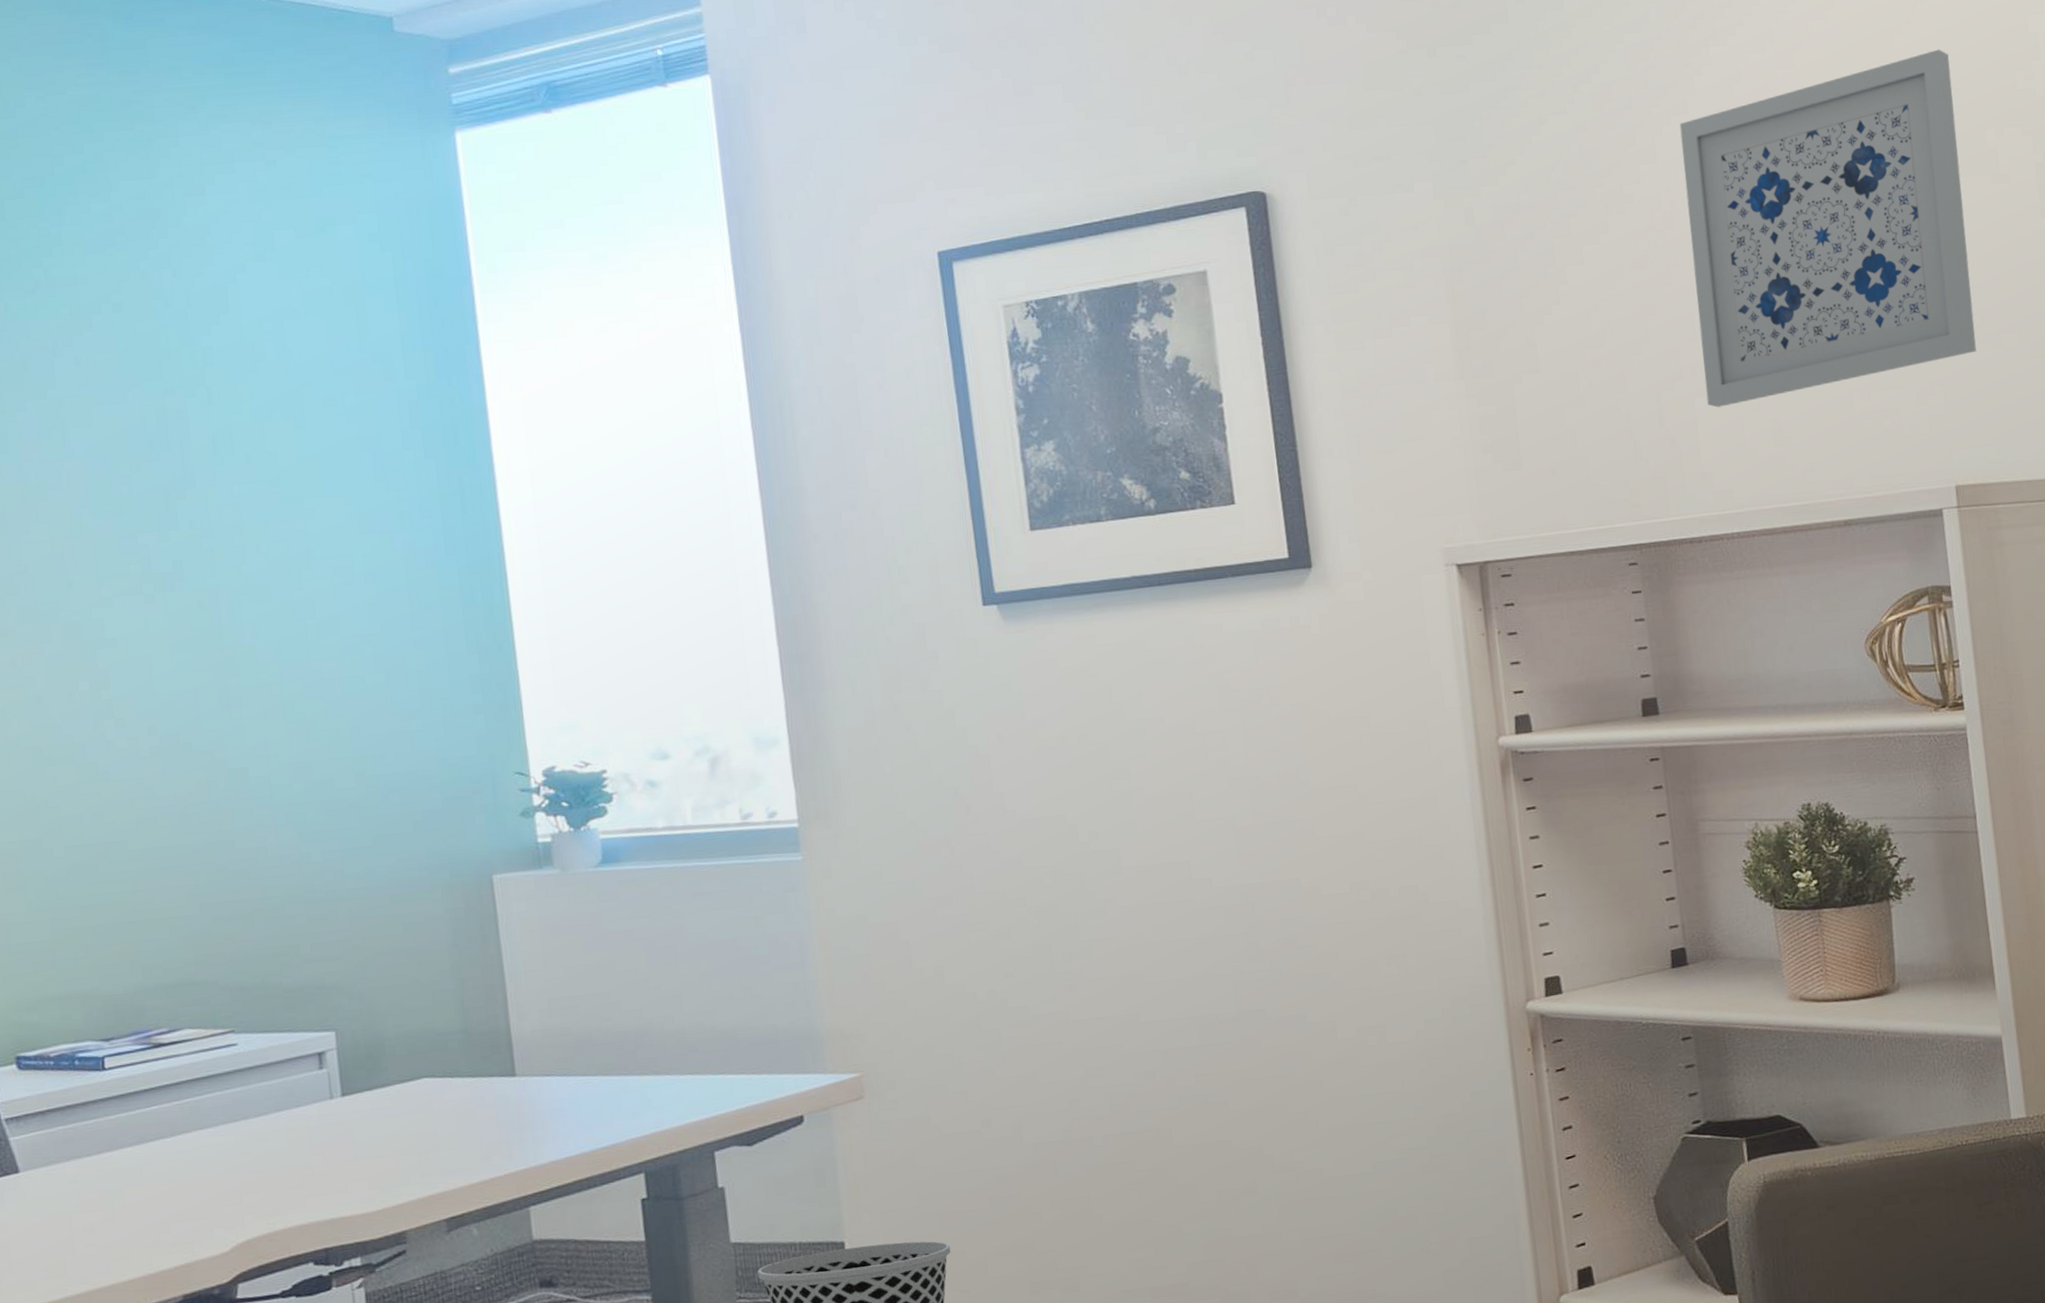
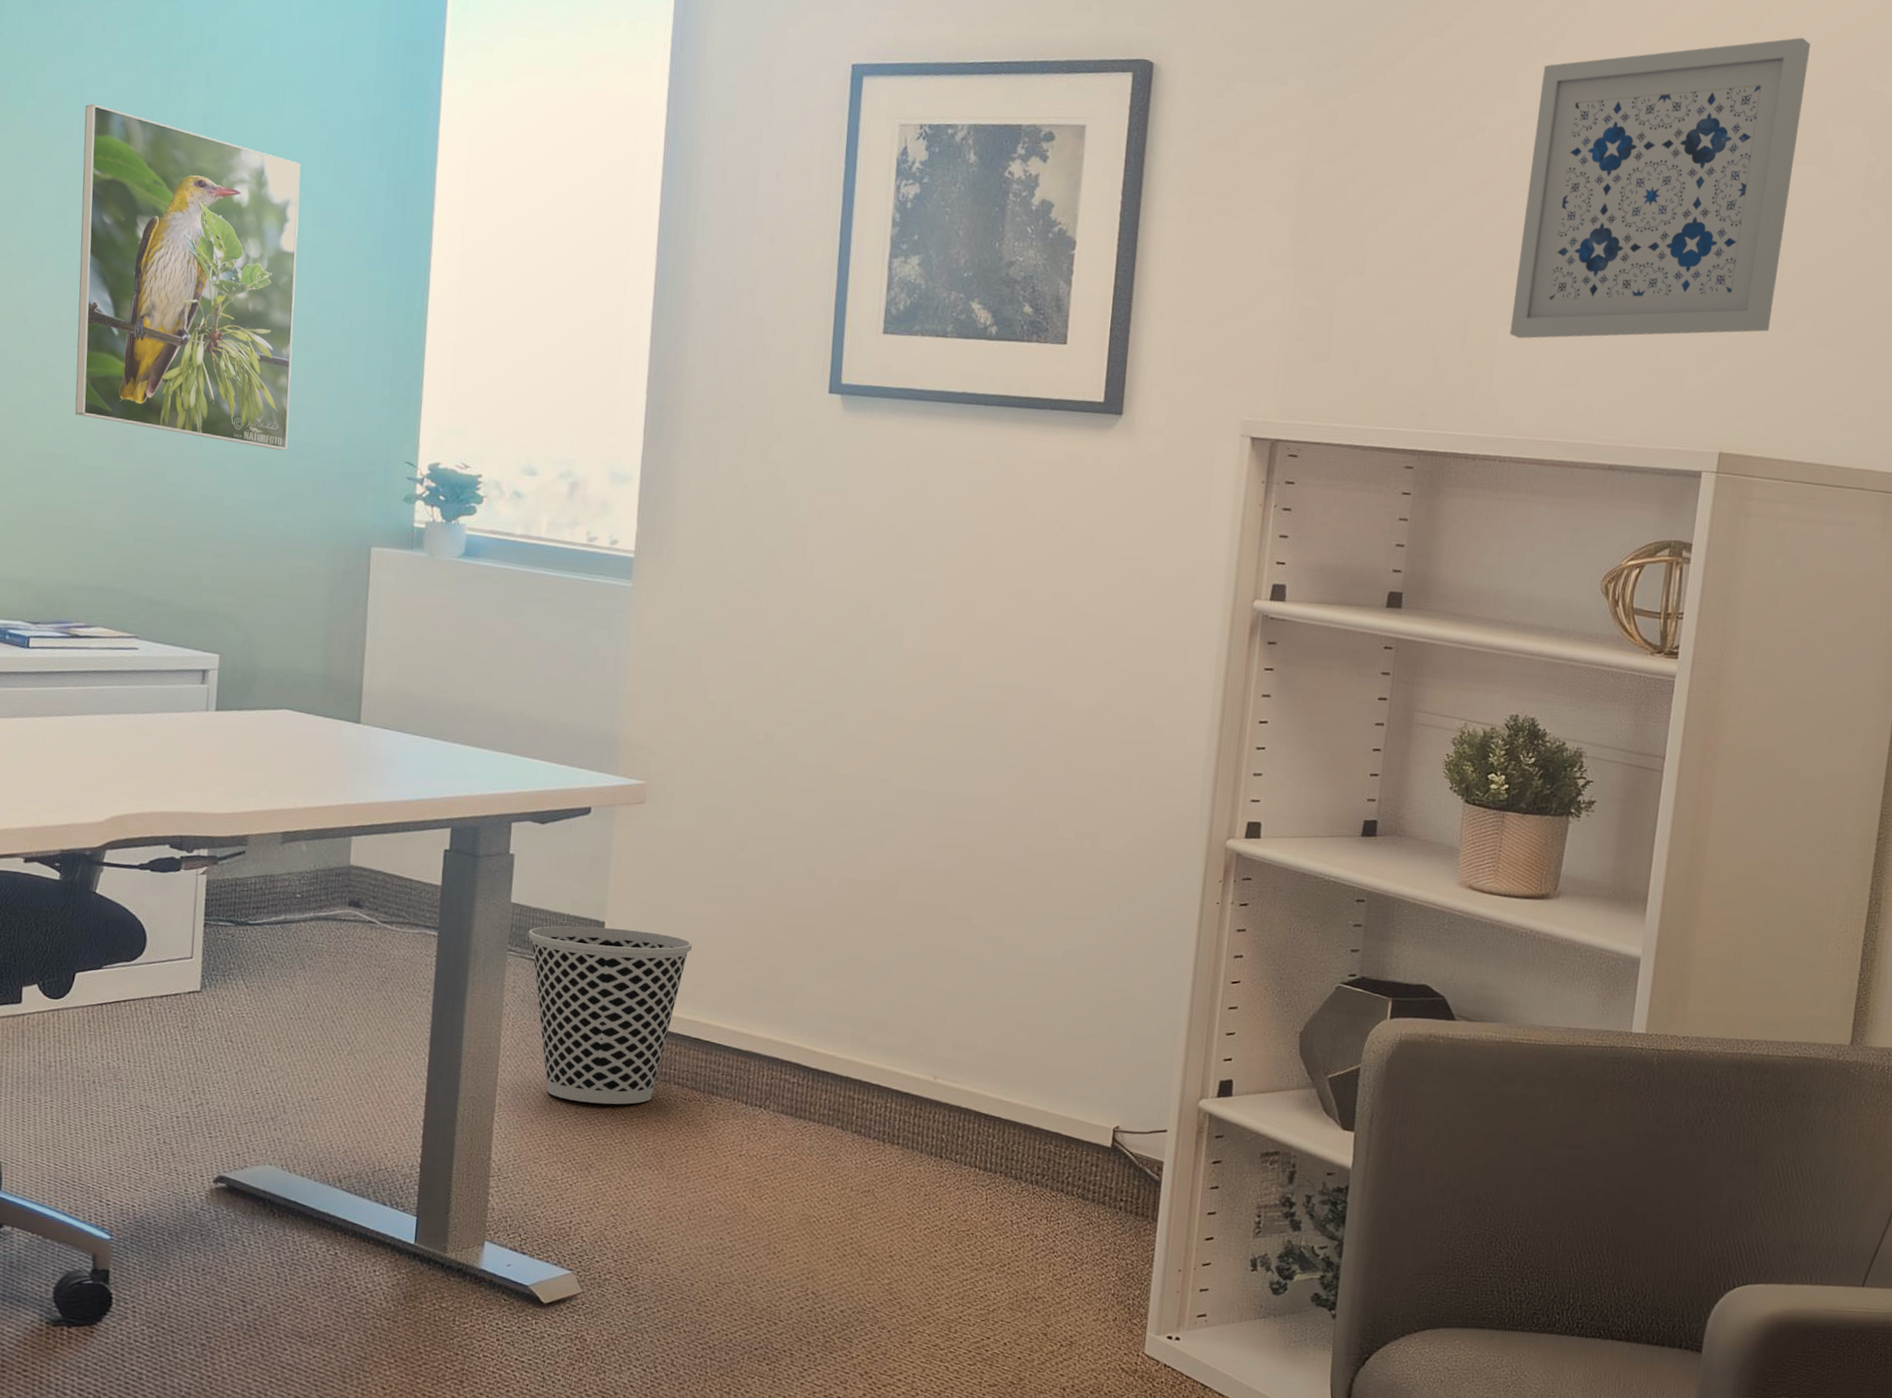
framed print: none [70,446,374,795] -> present [75,103,301,451]

